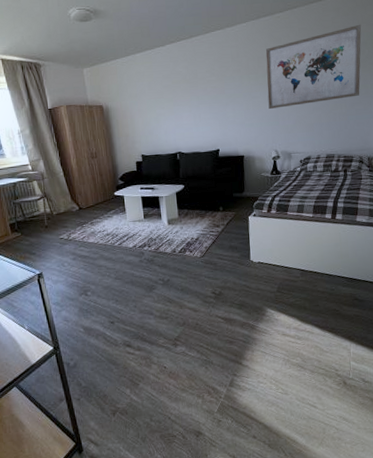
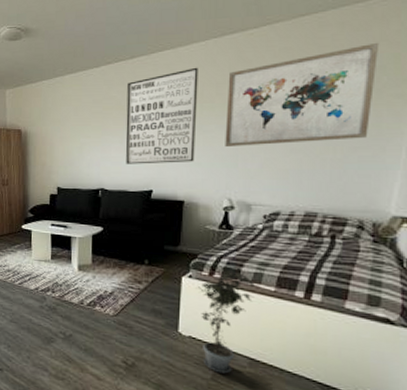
wall art: none [190,44,248,129] -> present [125,67,198,164]
potted plant: none [261,202,300,286] -> present [198,267,255,374]

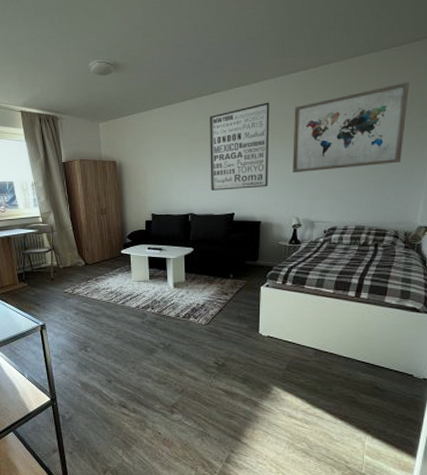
potted plant: present [198,267,255,374] -> none [274,275,318,364]

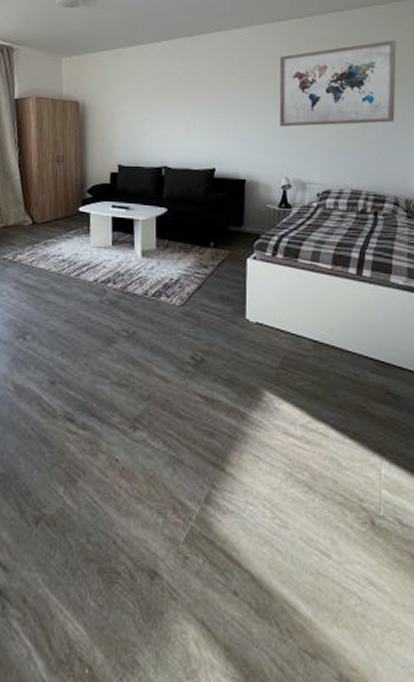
wall art: present [210,102,270,191] -> none [187,49,254,142]

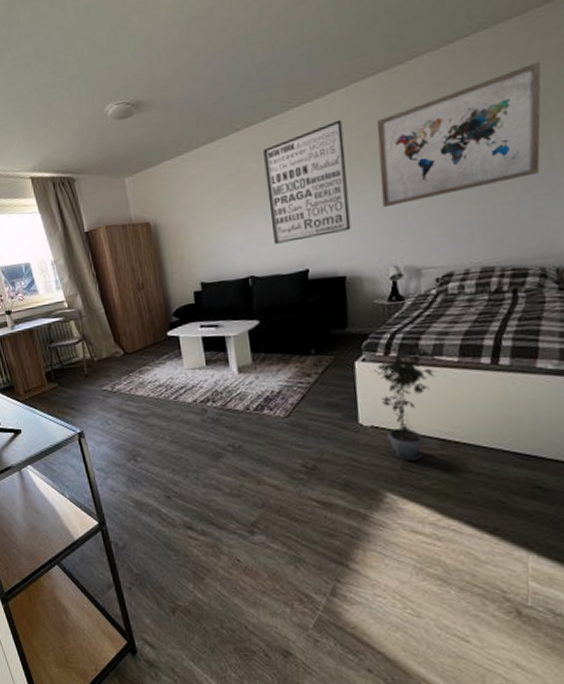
wall art: none [187,49,254,142] -> present [263,119,351,244]
potted plant: none [263,246,314,360] -> present [374,341,437,461]

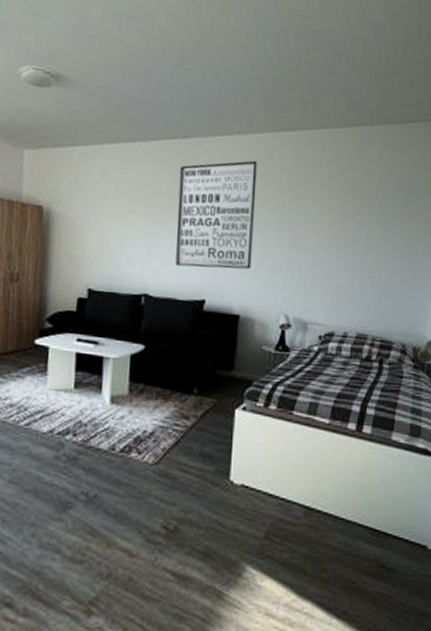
potted plant: present [374,341,437,461] -> none [253,396,310,529]
wall art: present [376,61,542,207] -> none [282,164,415,259]

